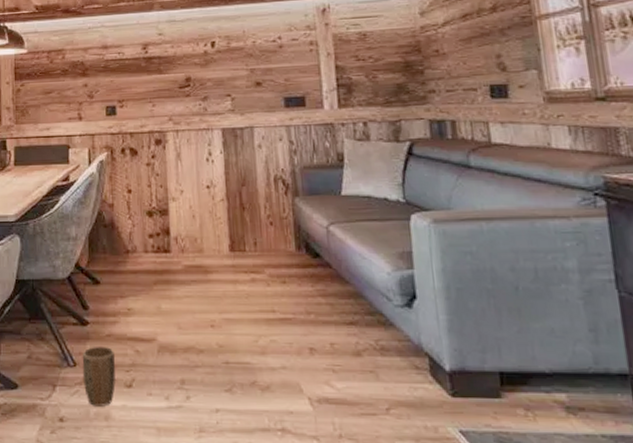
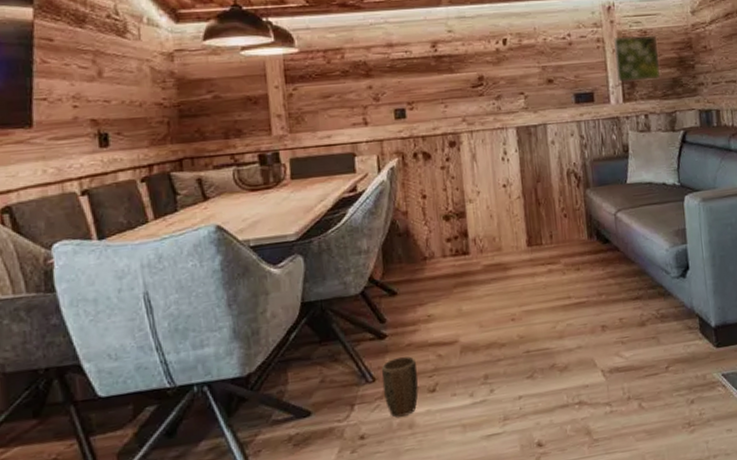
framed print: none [329,38,382,87] -> present [614,35,660,82]

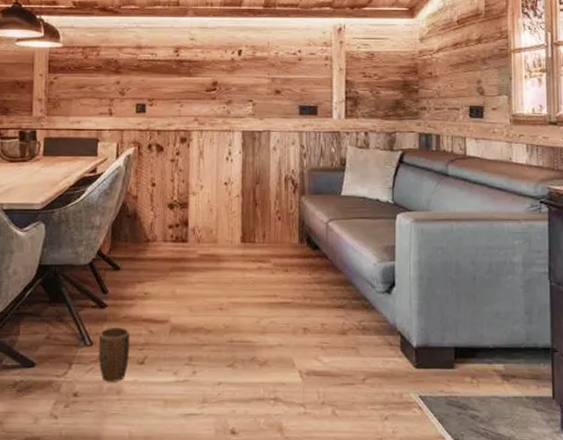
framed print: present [614,35,660,82] -> none [341,56,384,100]

